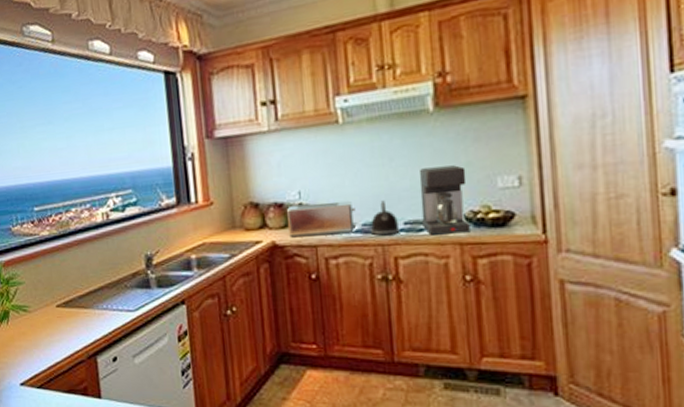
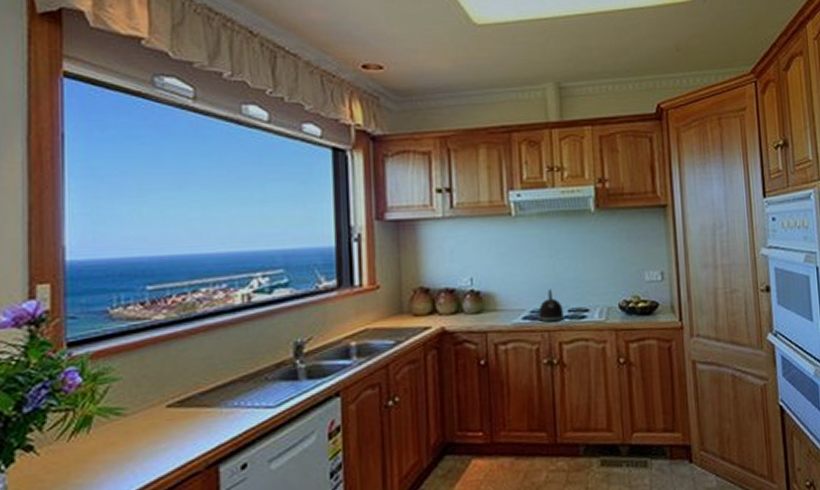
toaster: present [286,200,356,238] -> none [457,288,525,324]
coffee maker: present [419,165,470,235] -> none [582,260,624,322]

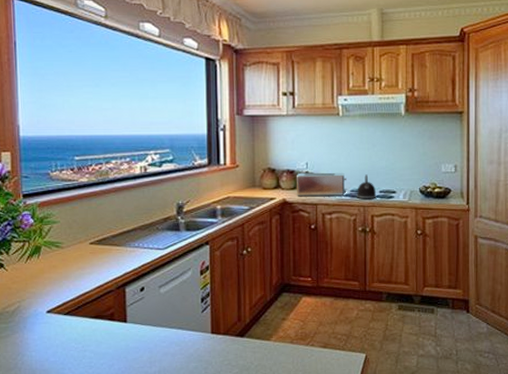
toaster: none [457,288,525,324] -> present [296,172,347,197]

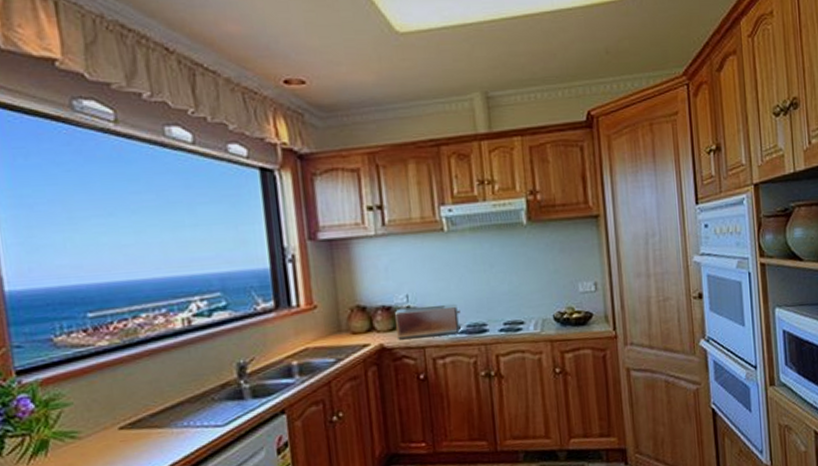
kettle: present [357,174,377,200] -> none [475,303,501,336]

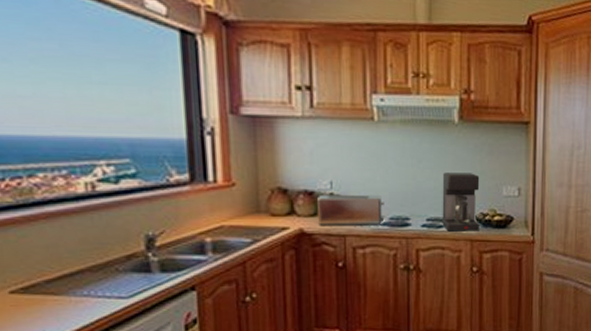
coffee maker: none [516,272,558,334] -> present [442,172,480,232]

